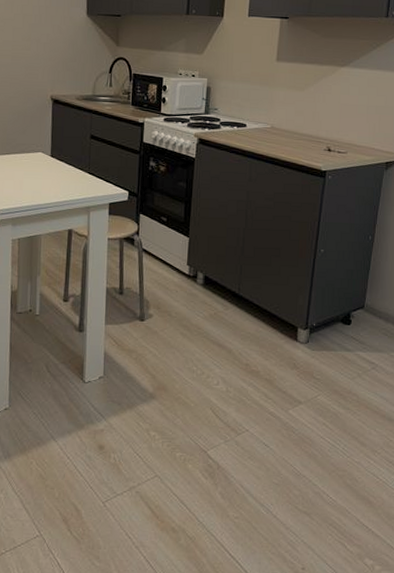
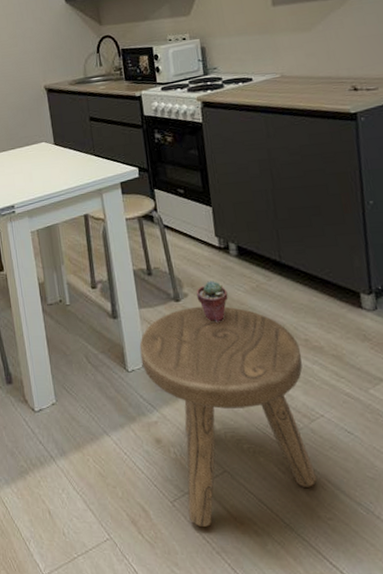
stool: none [98,327,241,524] -> present [139,306,318,527]
potted succulent: none [160,305,188,343] -> present [196,281,228,322]

